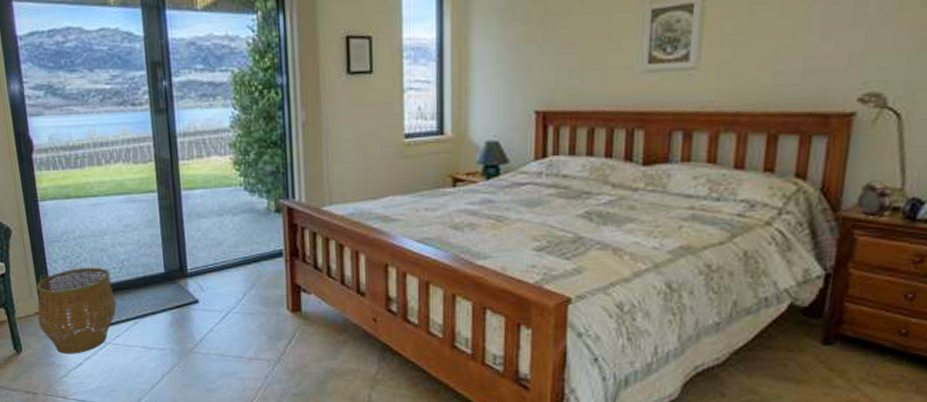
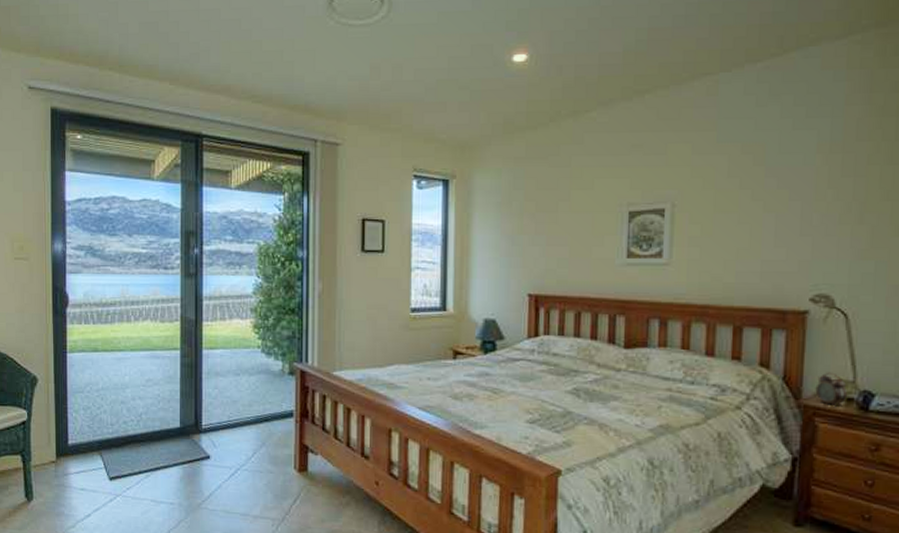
basket: present [37,267,117,354] -> none [52,418,131,505]

